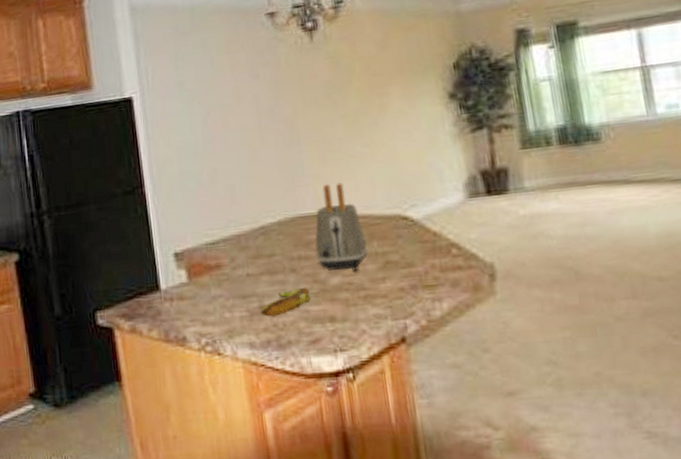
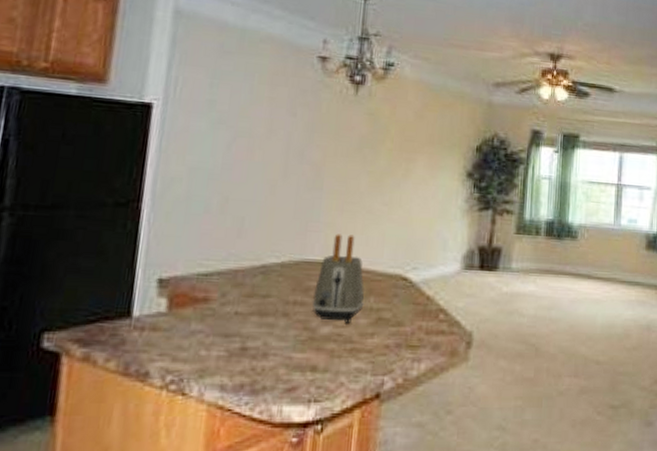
banana: present [261,287,311,317] -> none [241,333,297,360]

